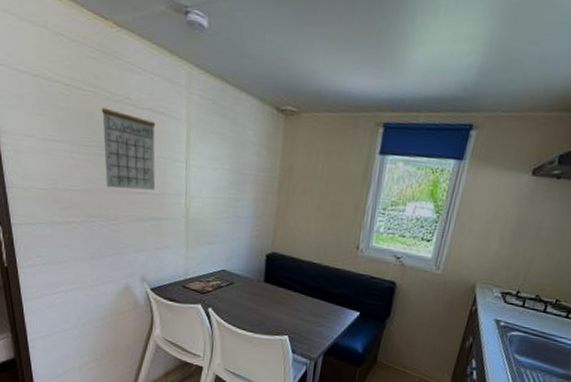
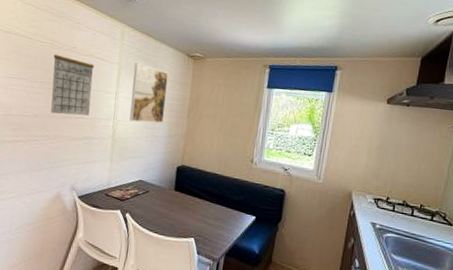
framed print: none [205,119,252,200] -> present [129,63,169,123]

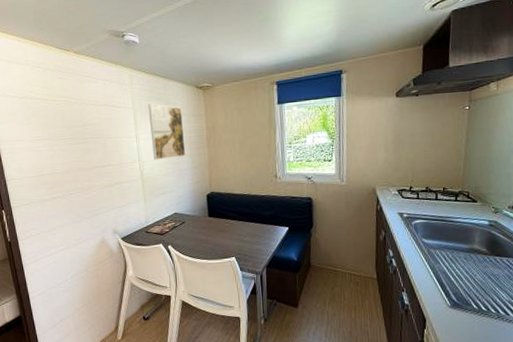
calendar: present [50,54,95,116] -> none [70,110,116,167]

